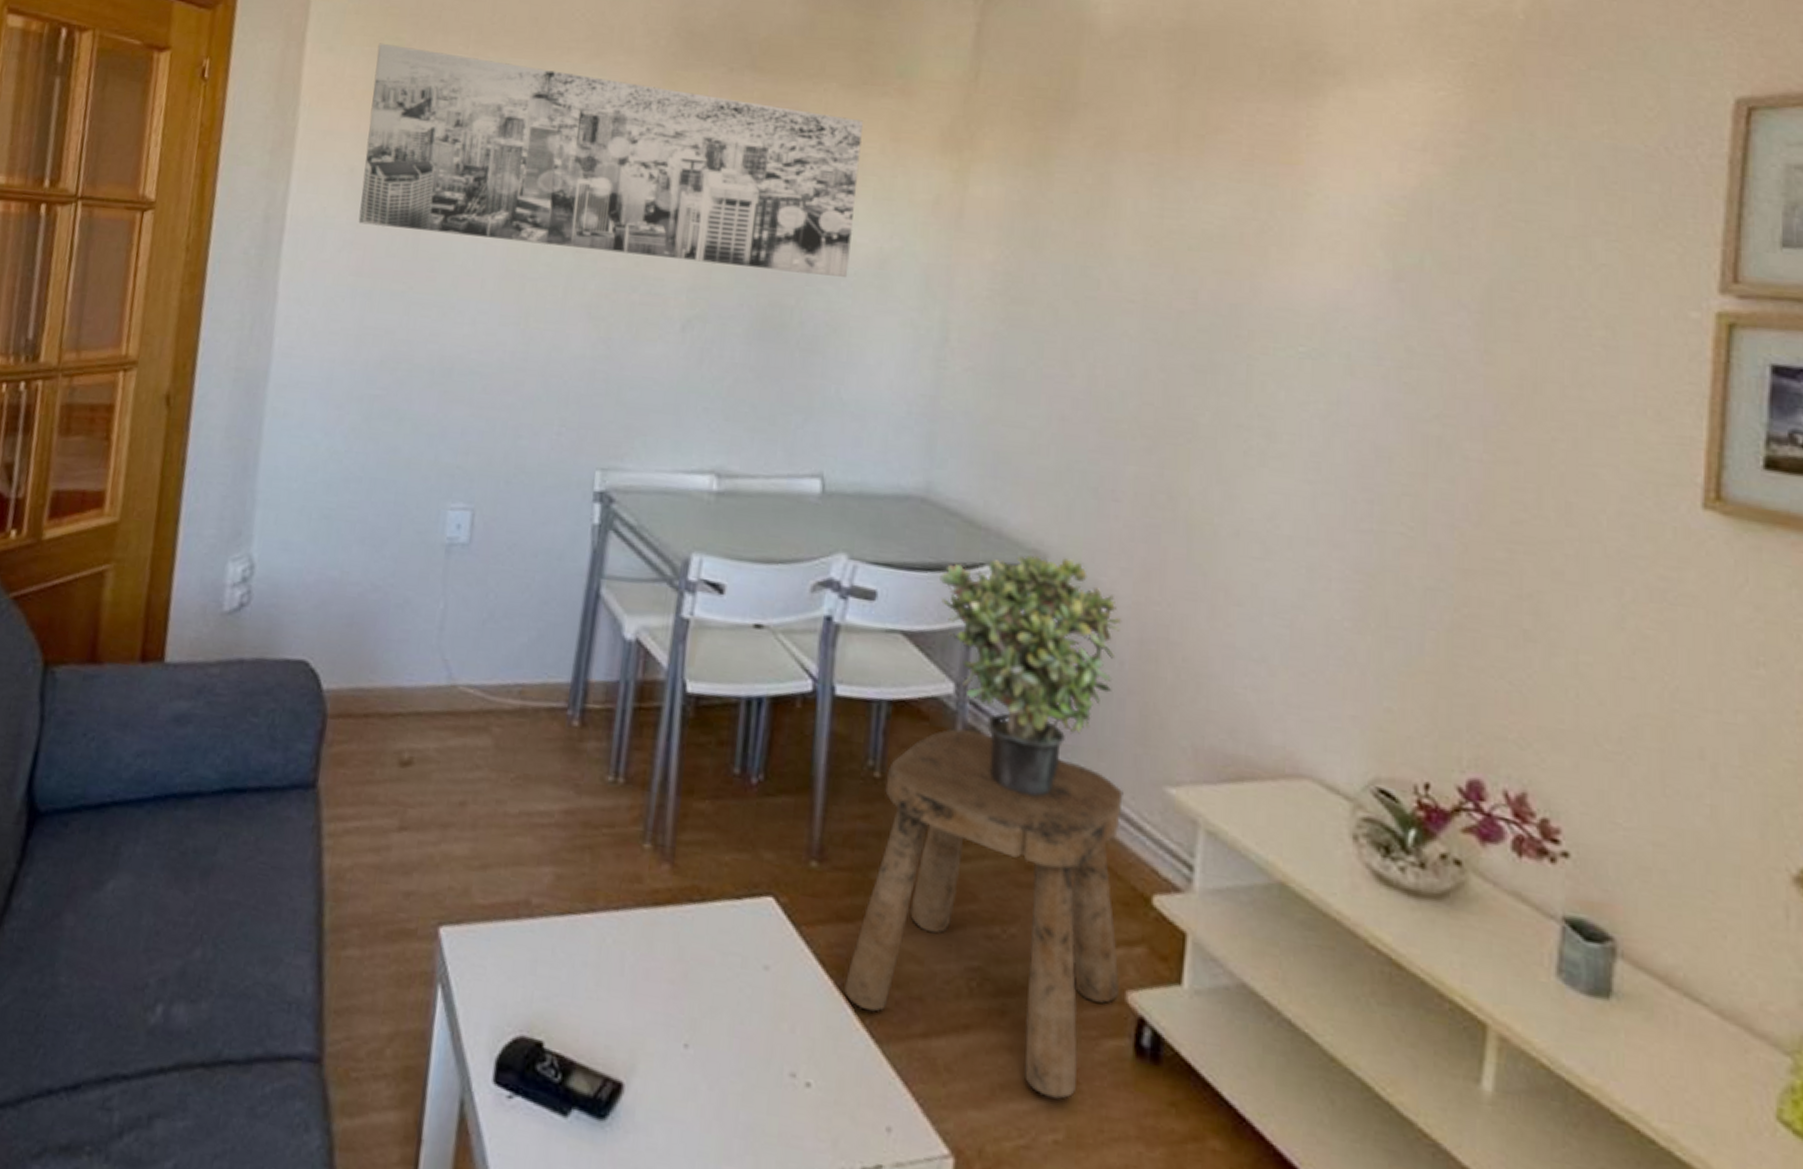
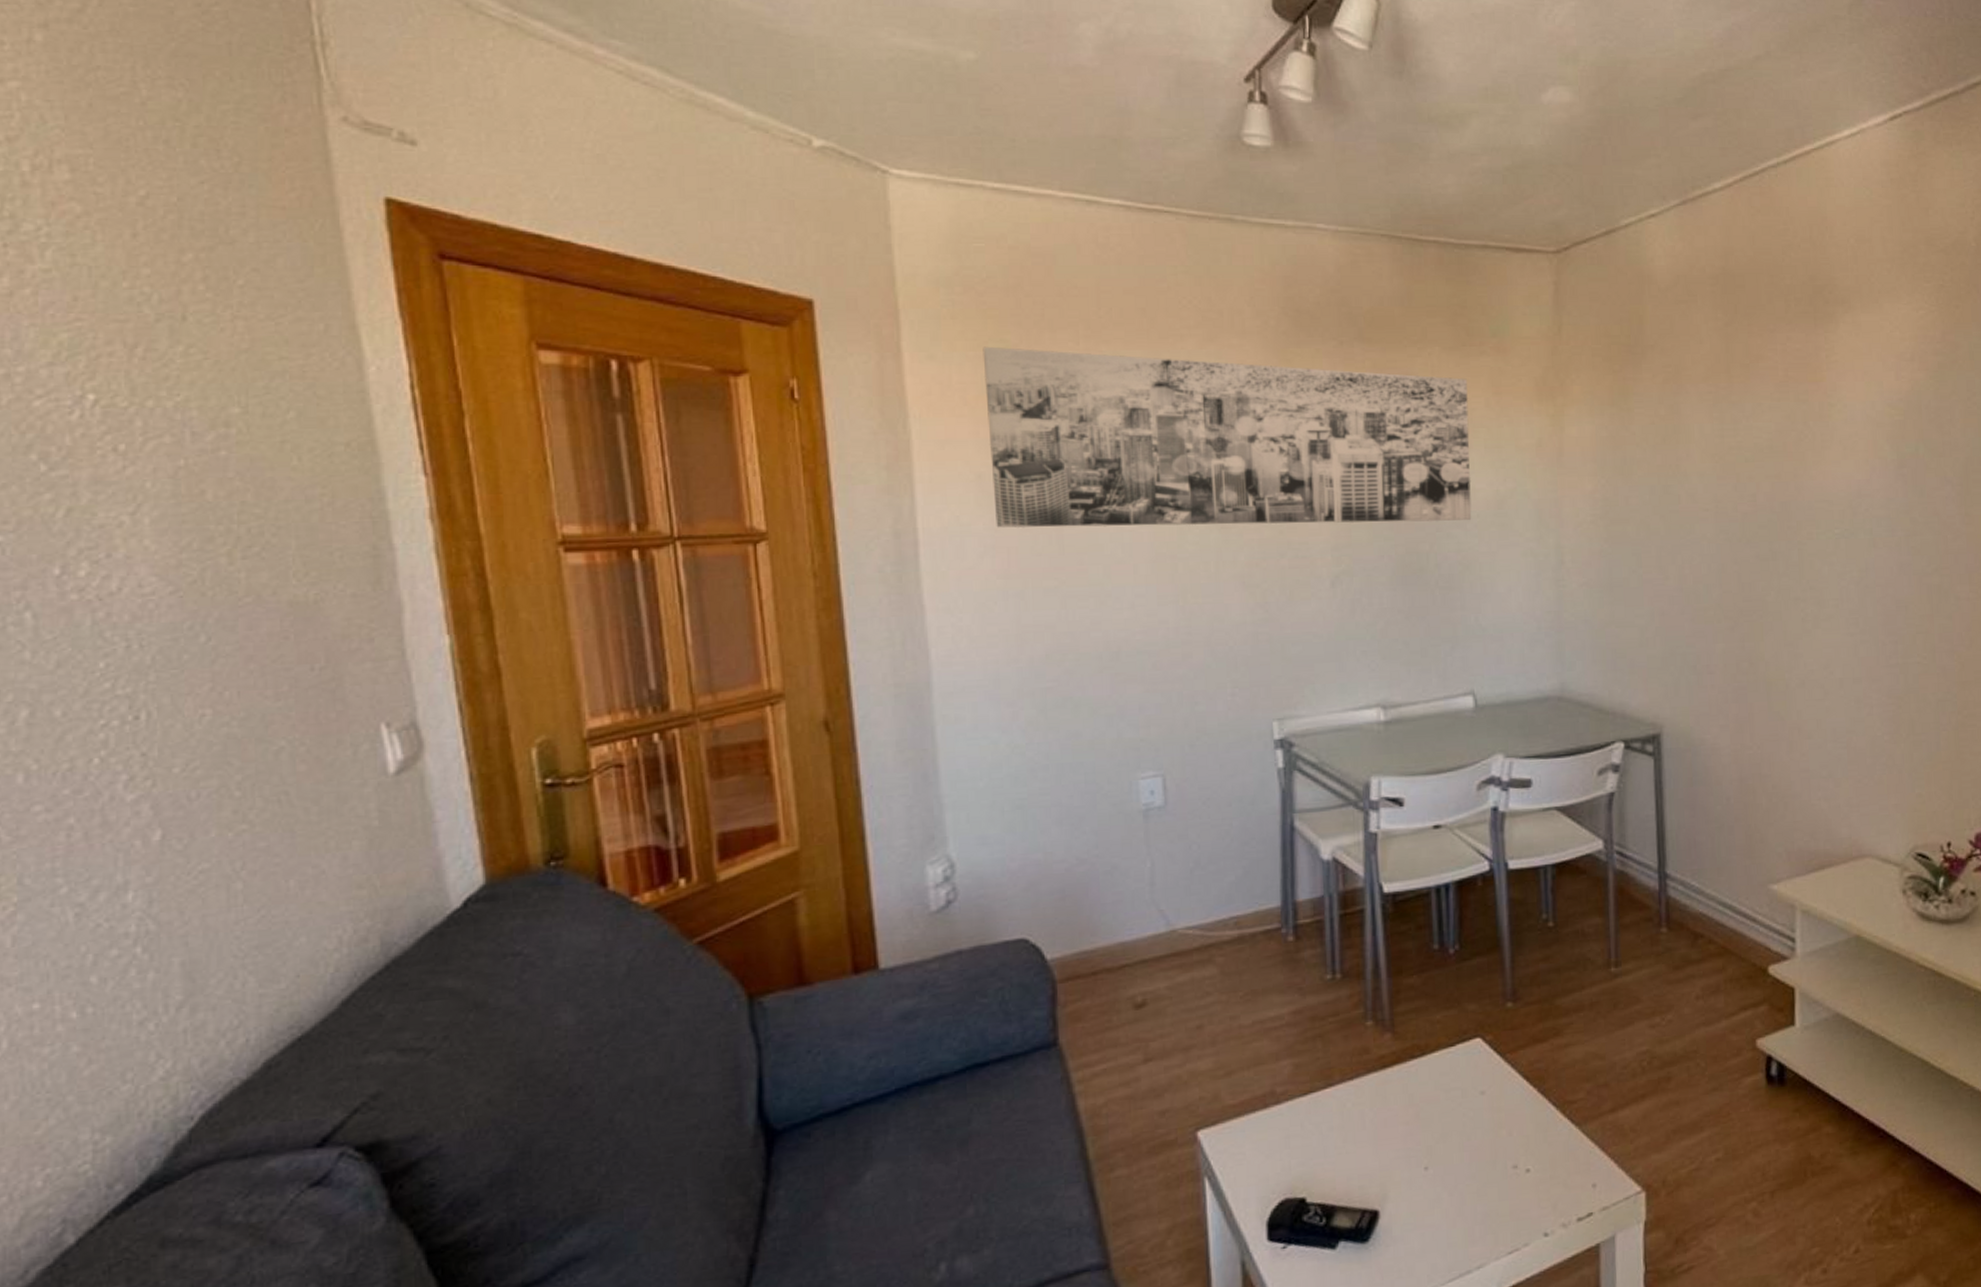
stool: present [843,728,1124,1099] -> none [1545,874,1751,1130]
potted plant: present [940,555,1122,796] -> none [1581,725,1725,914]

